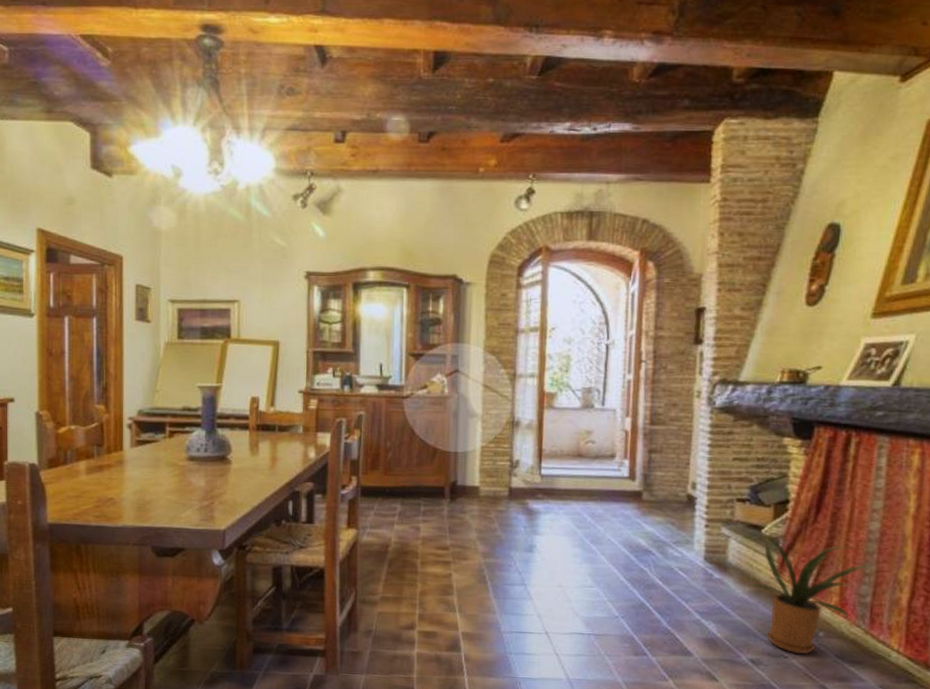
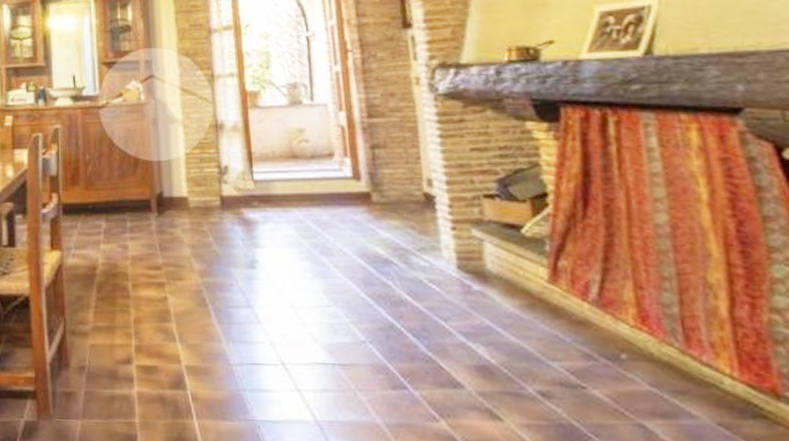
house plant: present [747,533,870,655] -> none [516,234,668,384]

